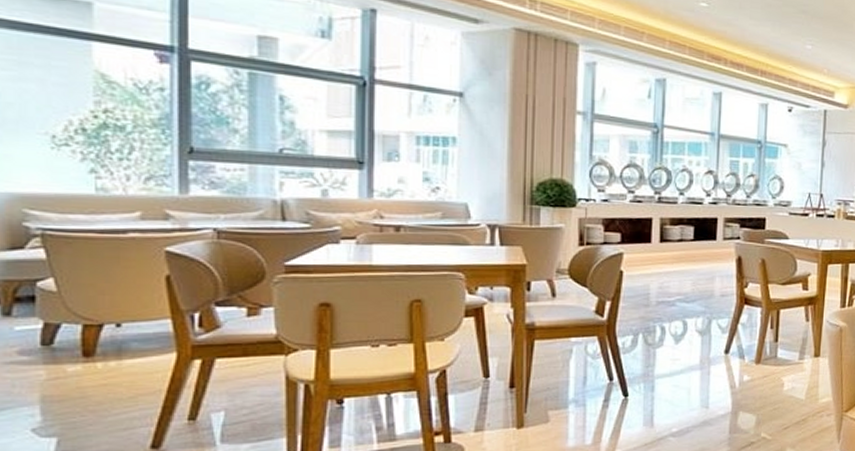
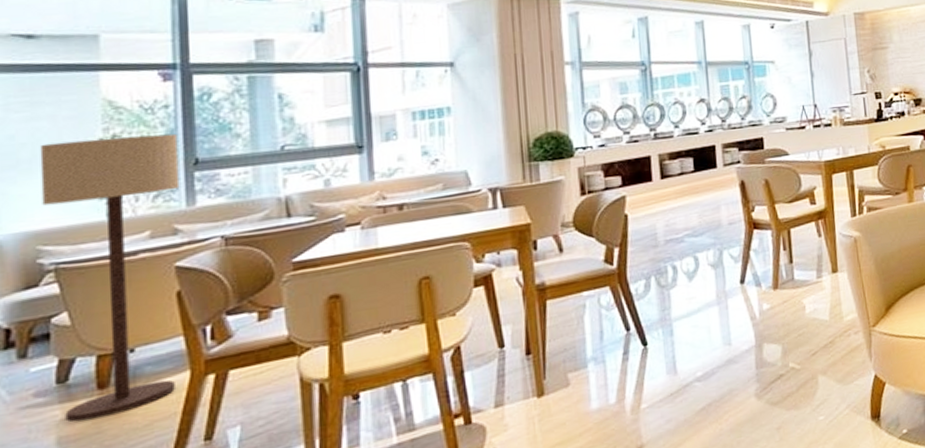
floor lamp: none [27,107,173,384] -> present [40,133,180,423]

